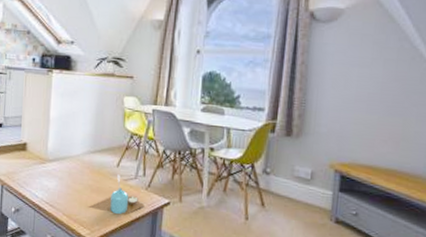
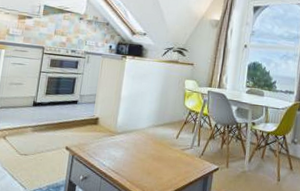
candle: present [87,175,145,216] -> none [149,145,198,180]

